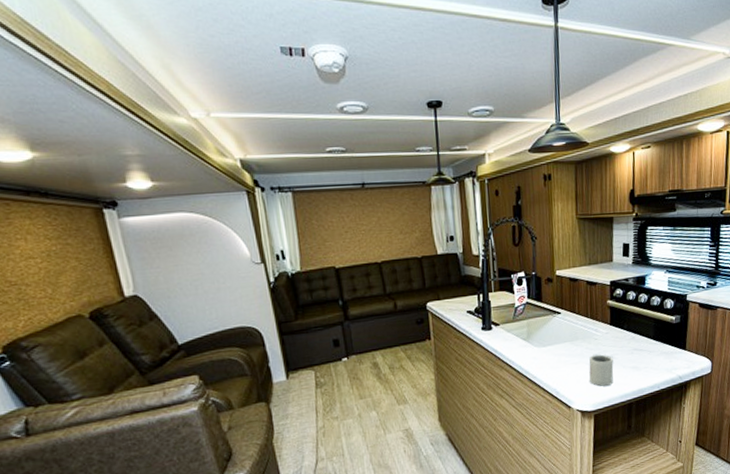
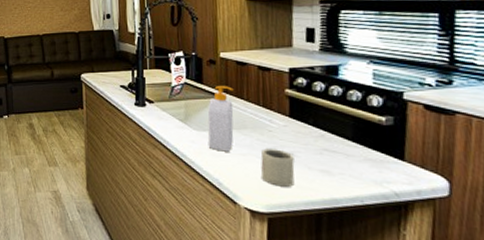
soap bottle: none [546,302,568,364] -> present [207,86,234,152]

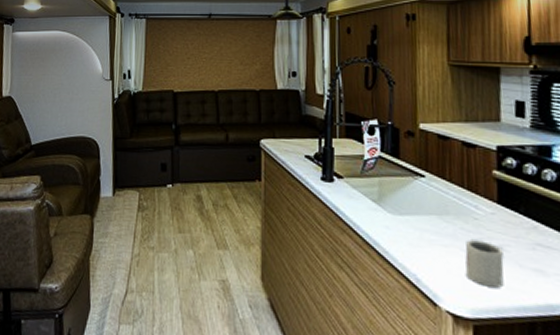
soap bottle: present [207,86,234,152] -> none [404,162,435,242]

